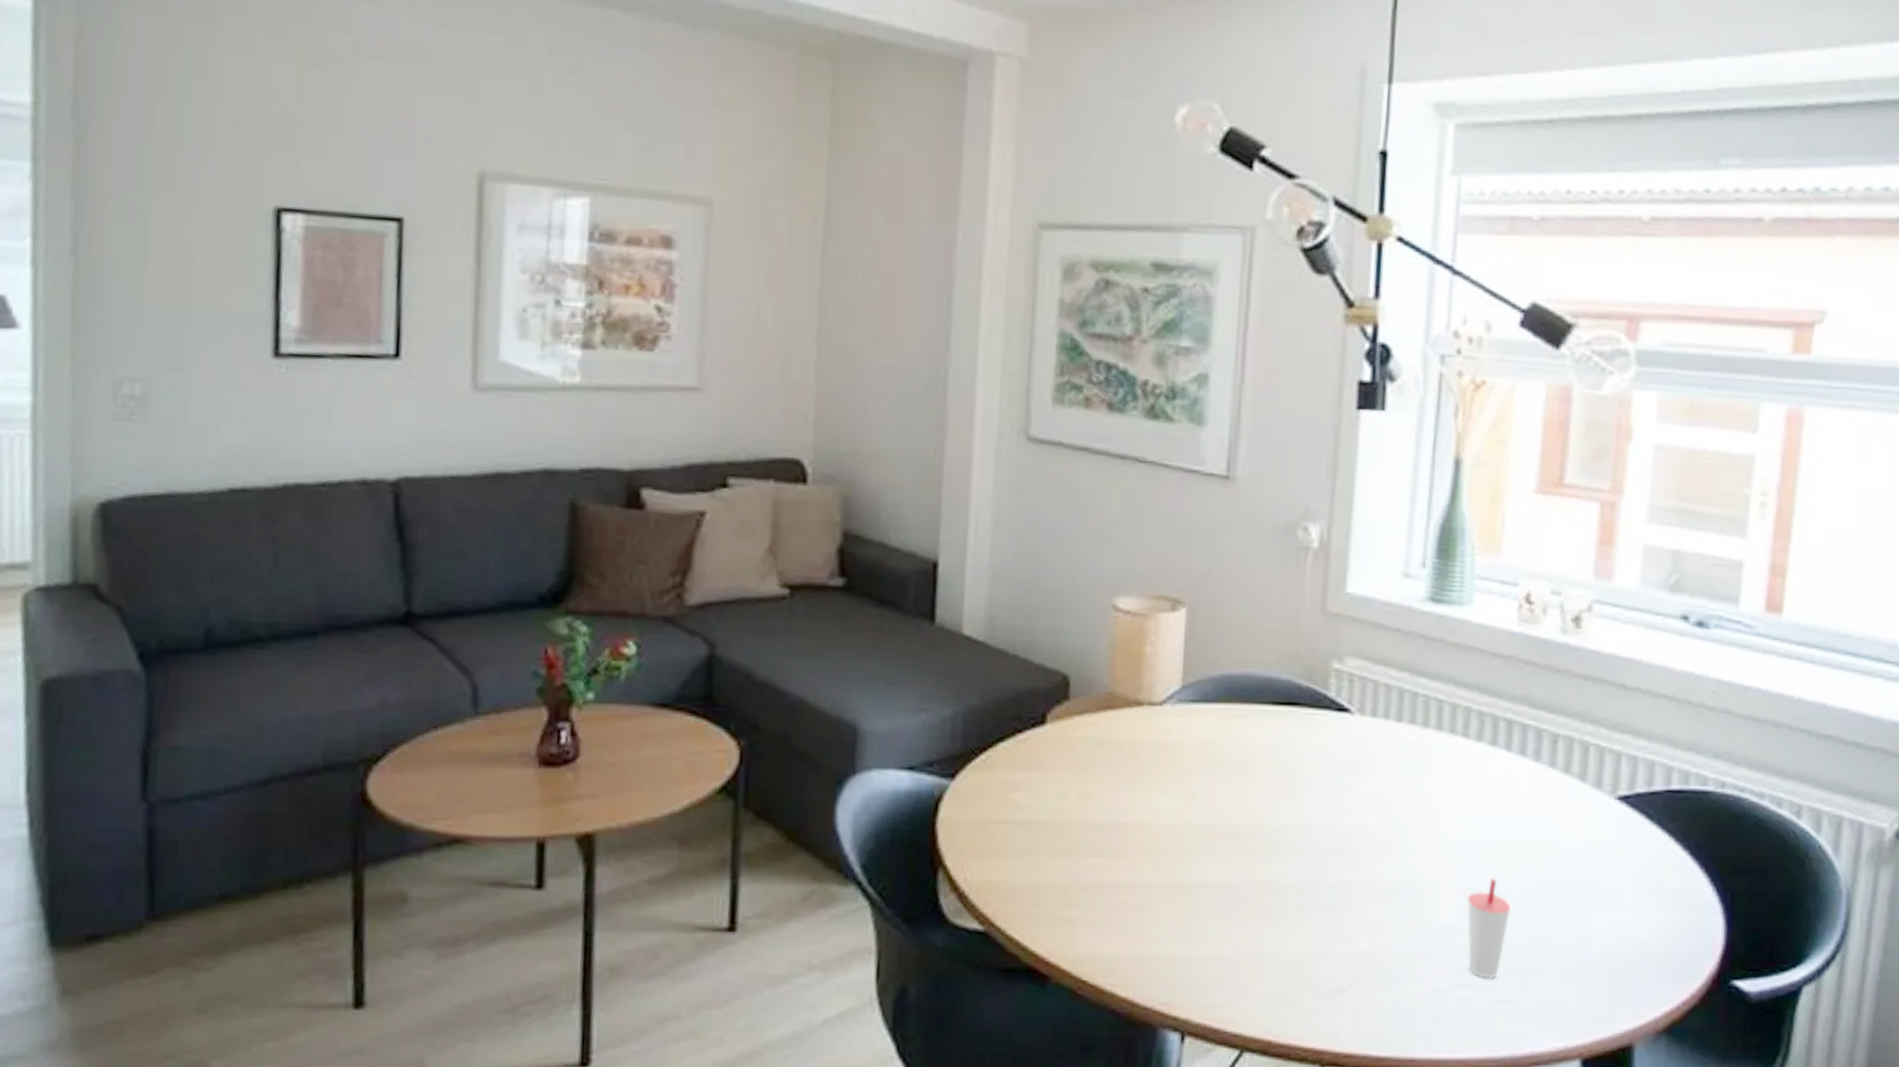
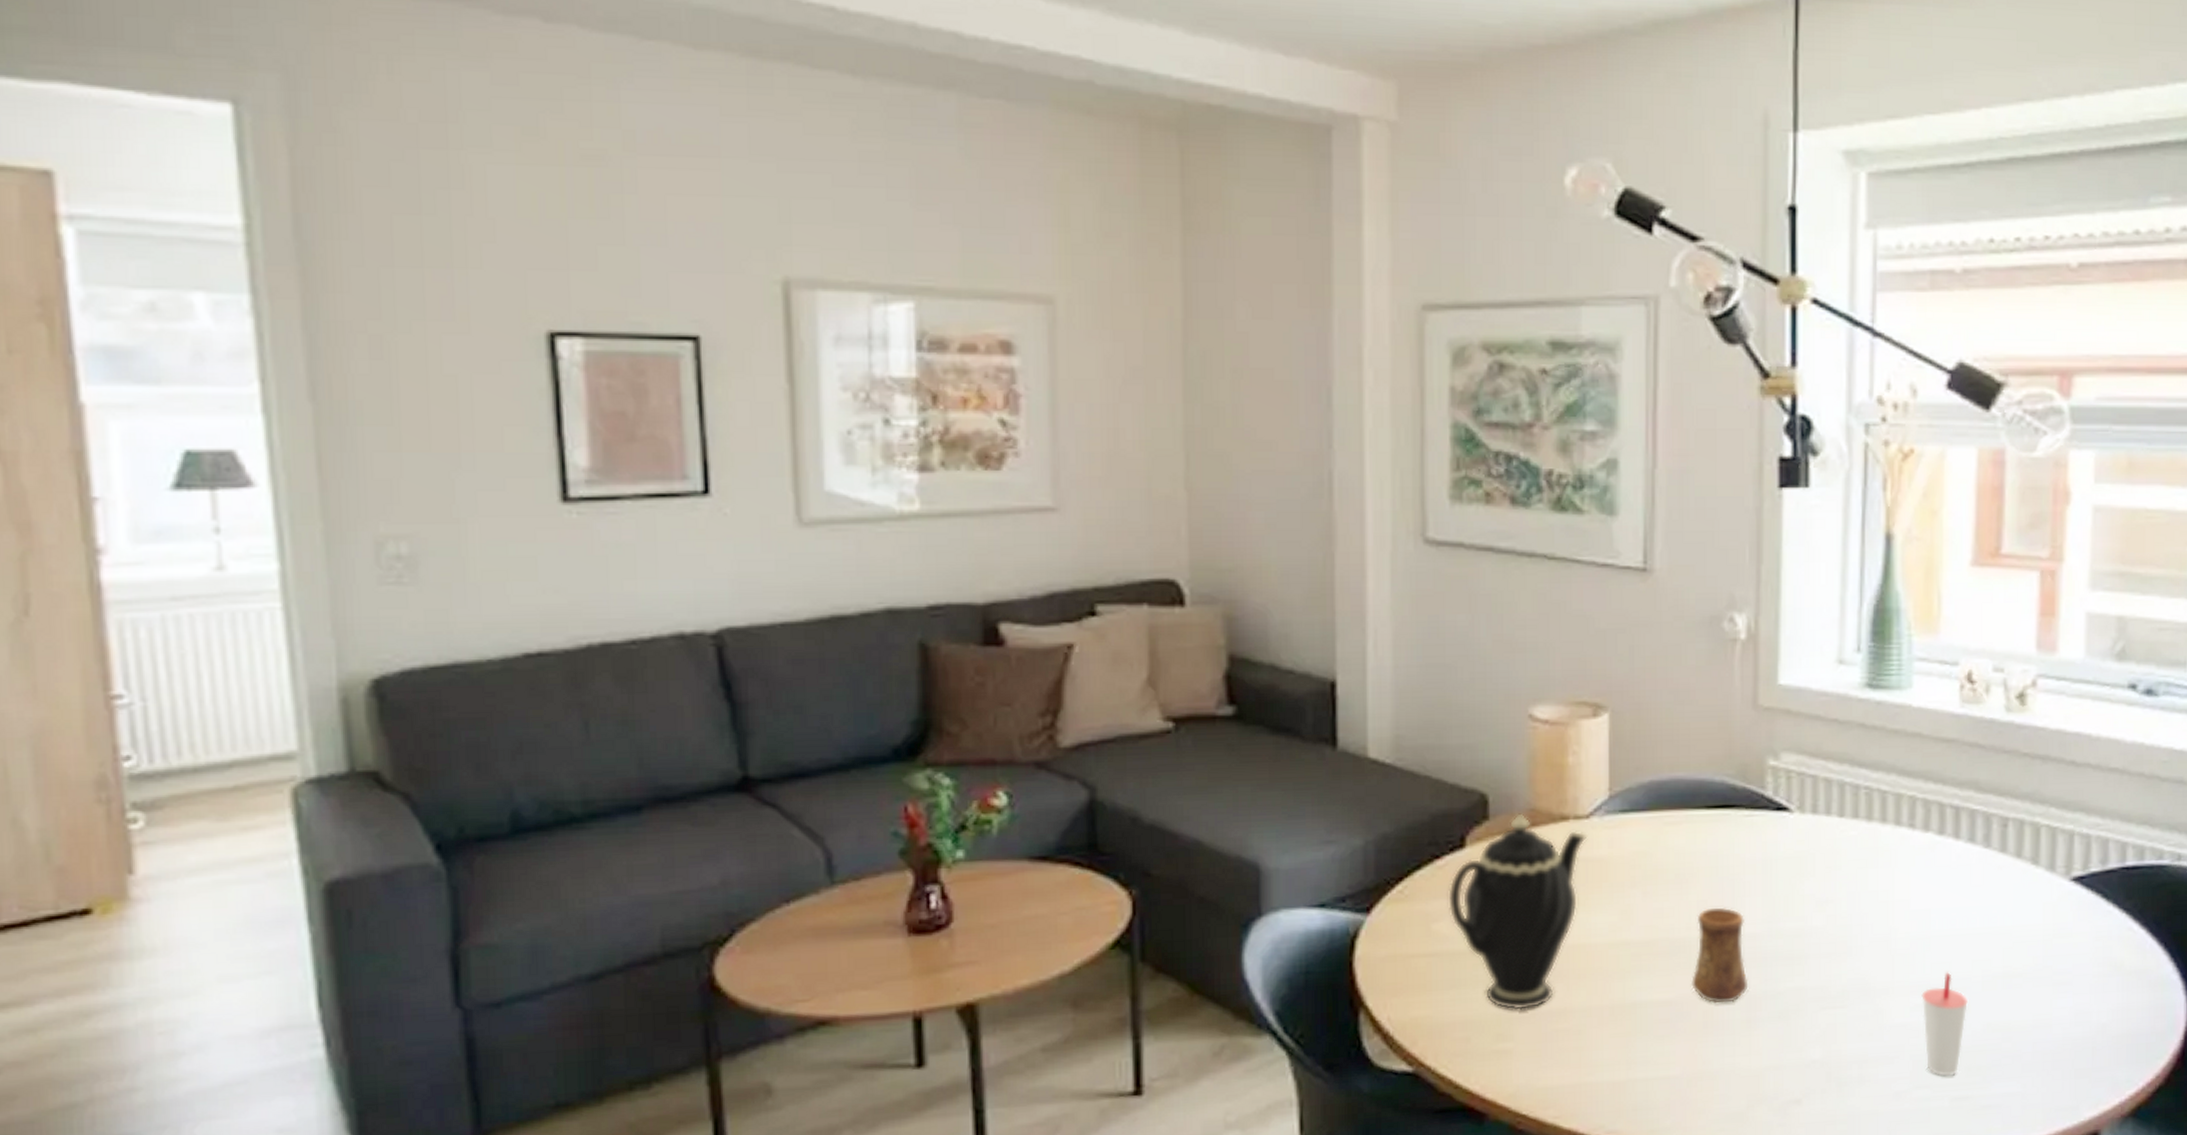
teapot: none [1026,696,1160,881] -> present [1447,813,1588,1010]
cup: none [1248,798,1303,890] -> present [1691,907,1749,1004]

